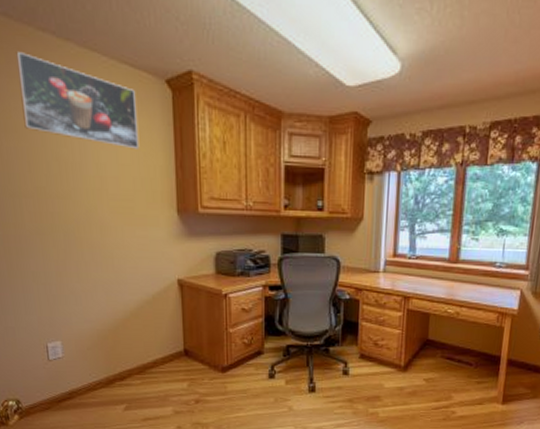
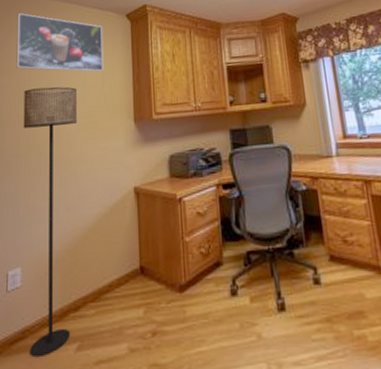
floor lamp: none [40,157,118,412] -> present [23,86,78,356]

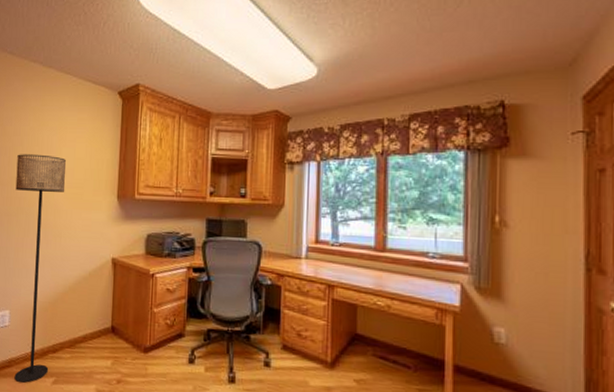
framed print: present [16,13,104,72] -> none [11,77,94,146]

